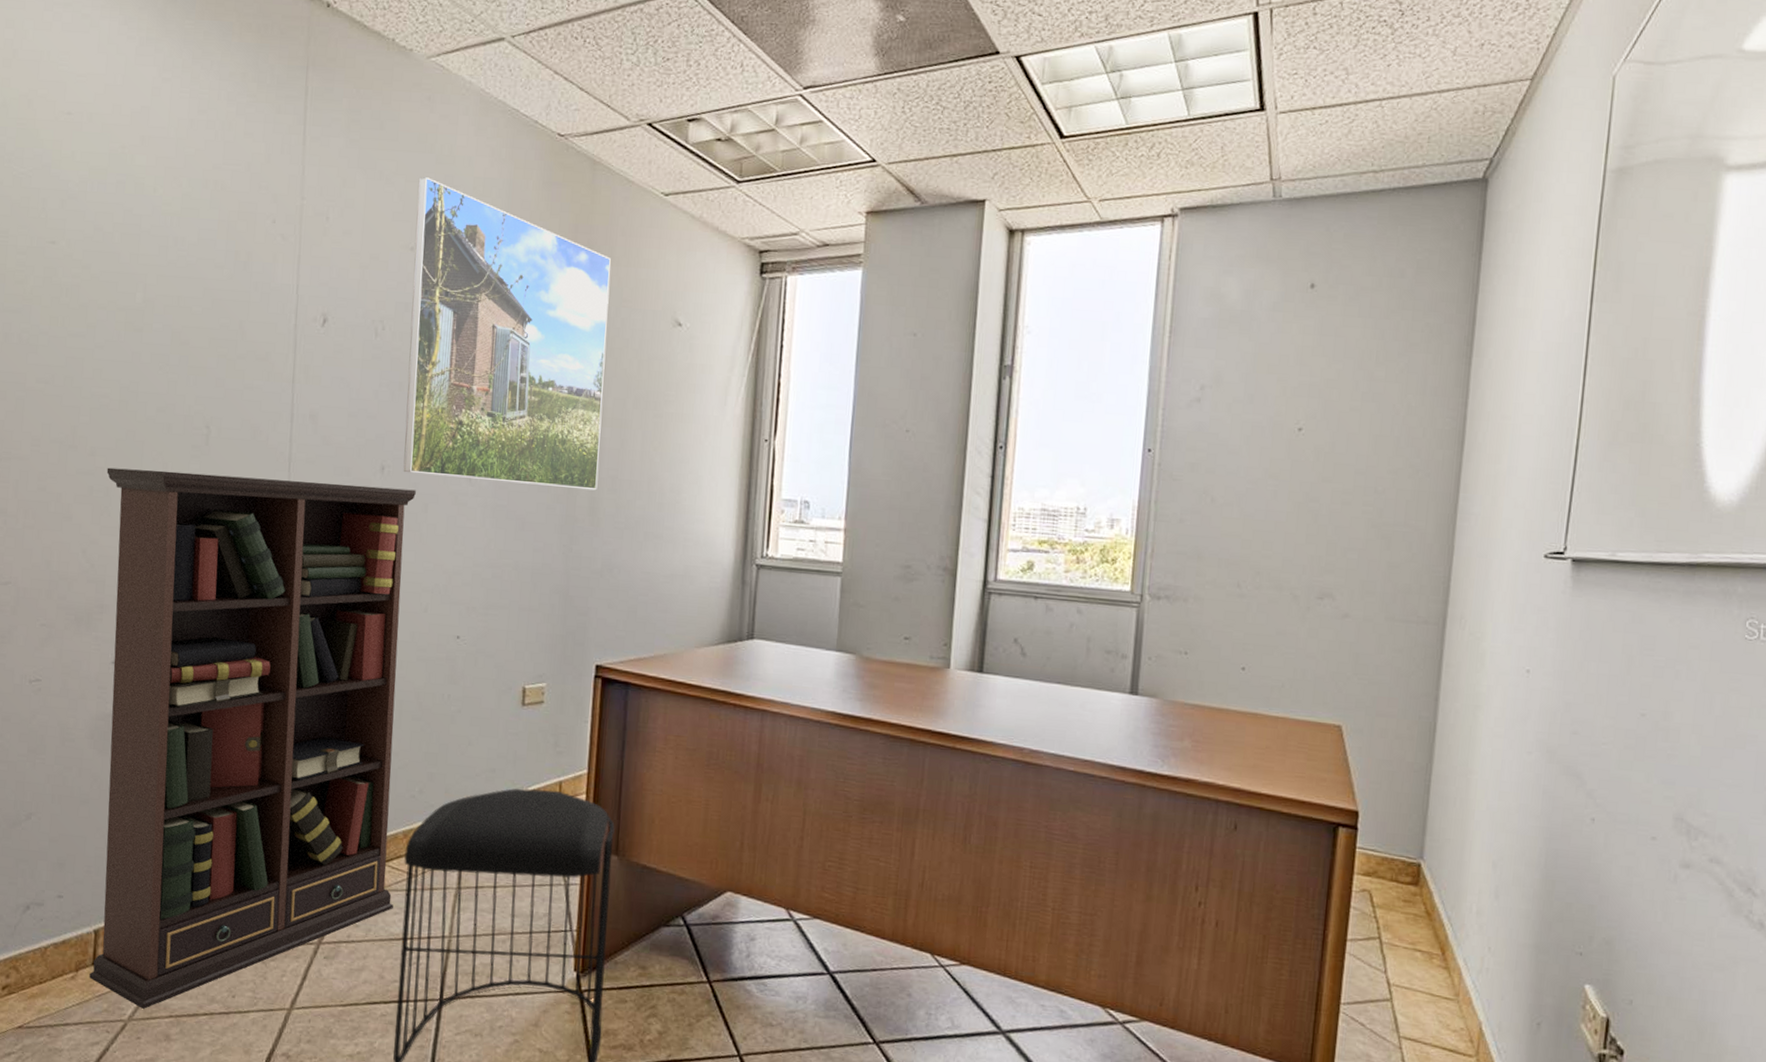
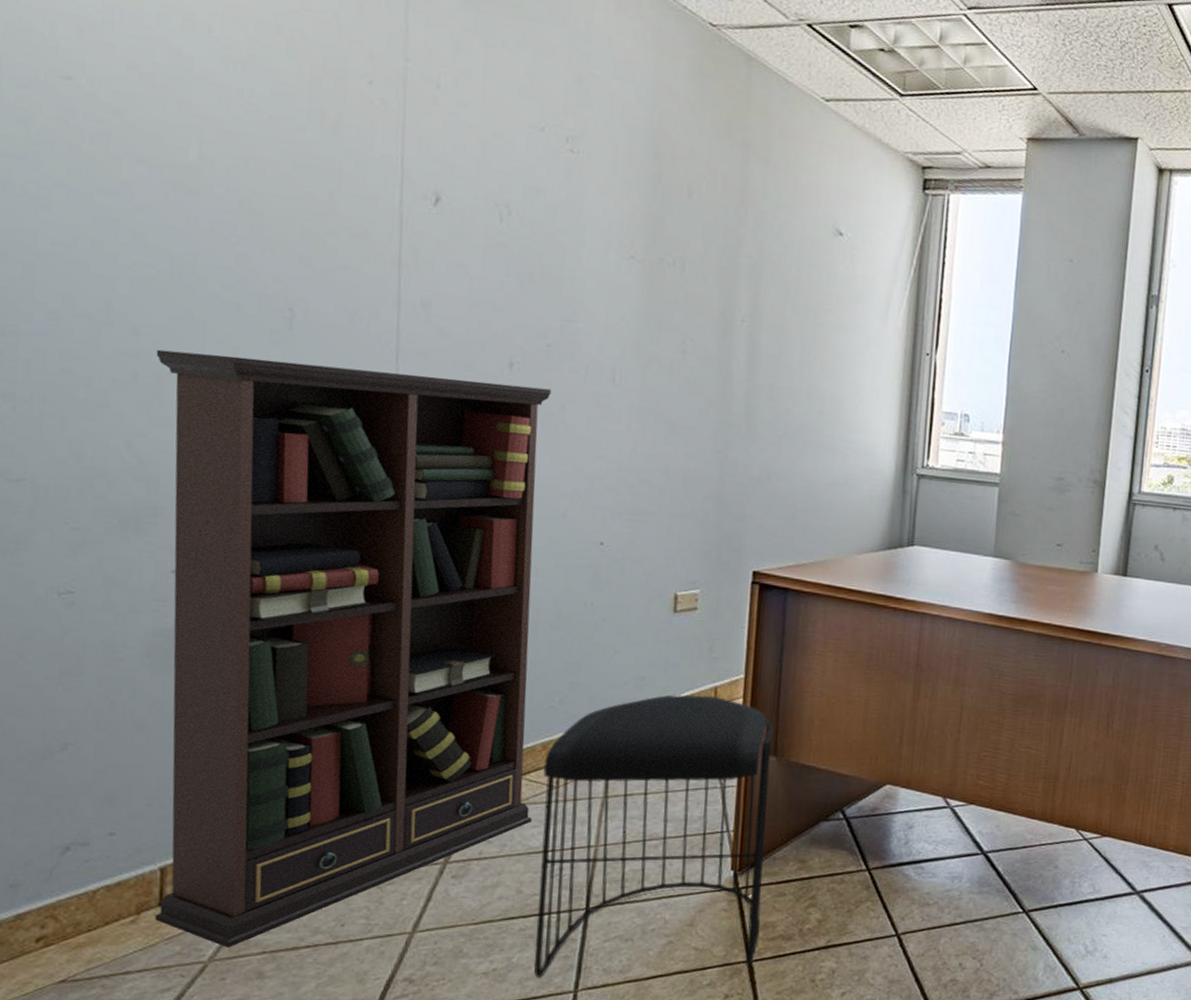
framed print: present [403,177,611,491] -> none [535,51,768,397]

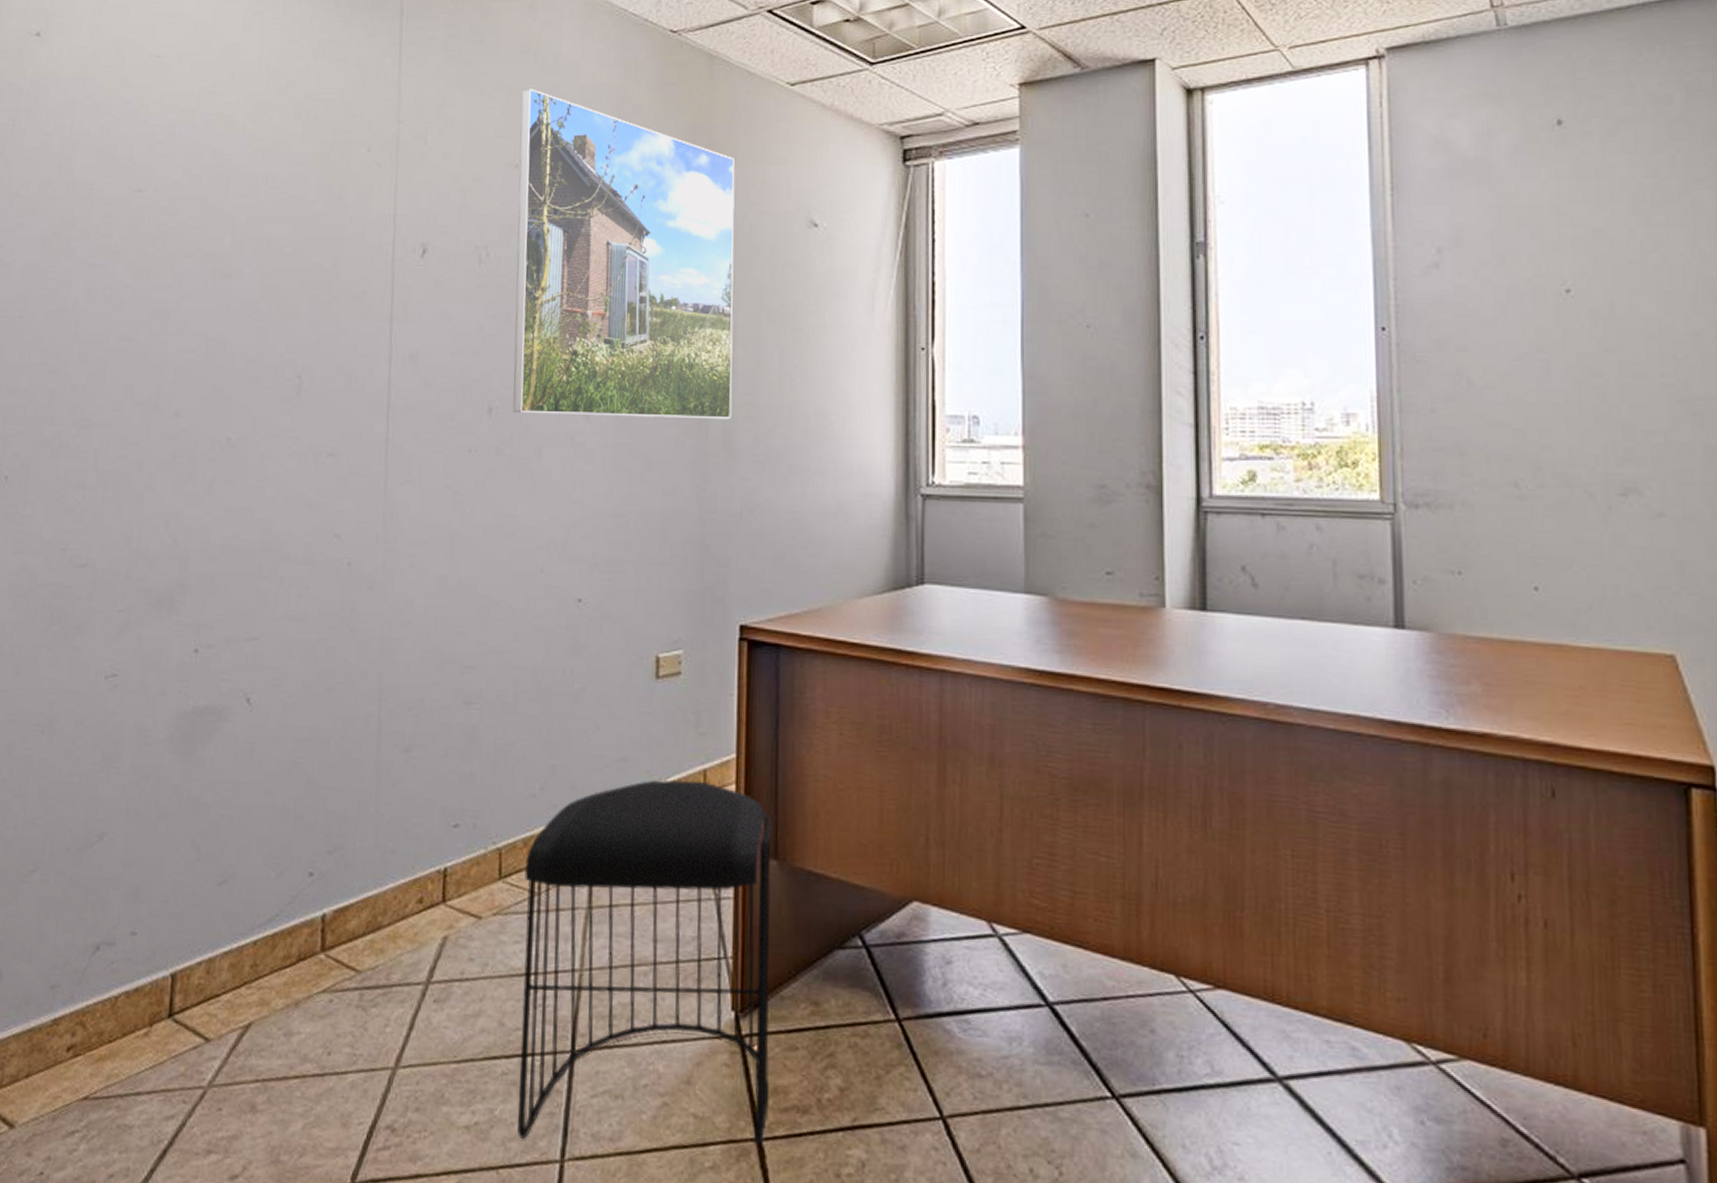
bookcase: present [155,349,551,947] -> none [164,428,528,1072]
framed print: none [535,51,768,397] -> present [512,89,735,420]

